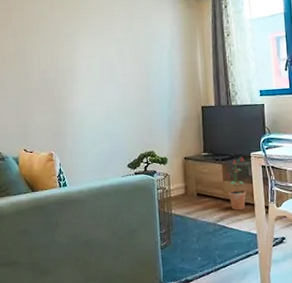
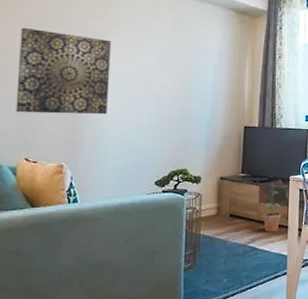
wall art: none [12,37,83,111] -> present [16,27,111,115]

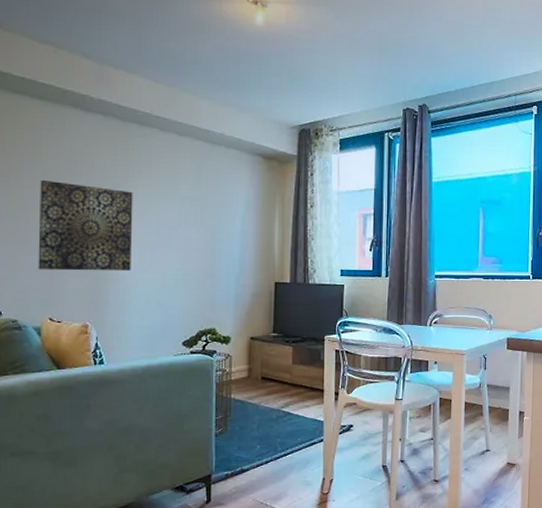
potted plant: present [262,179,283,233] -> none [295,339,317,396]

